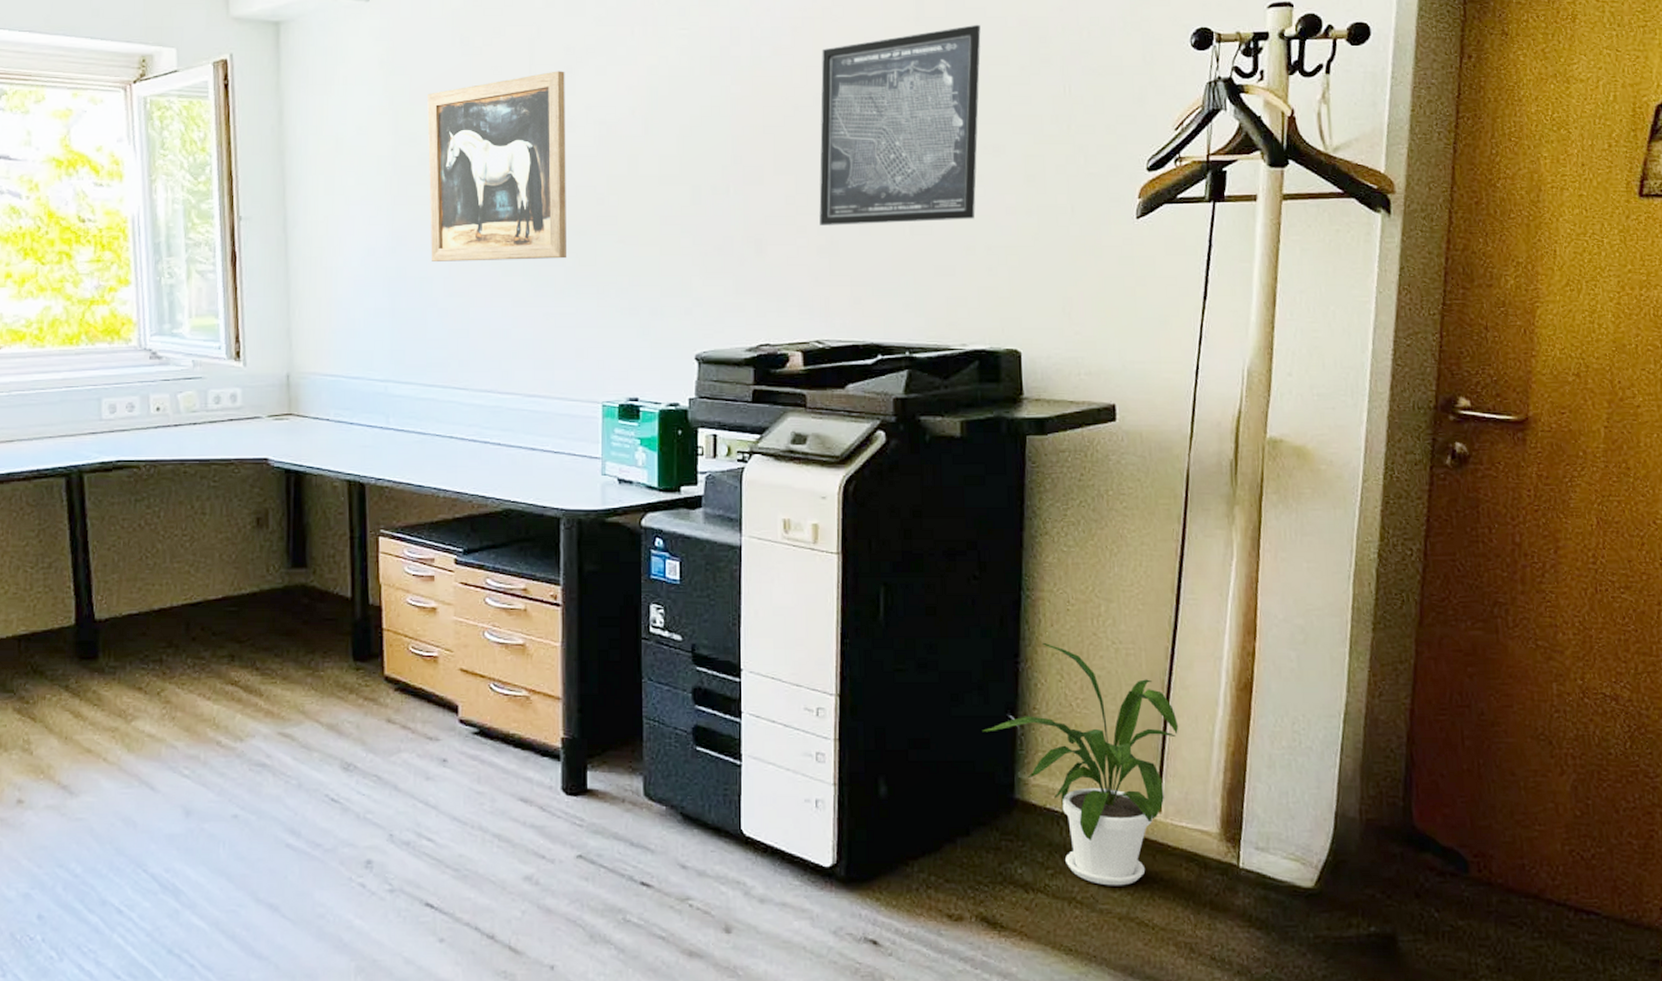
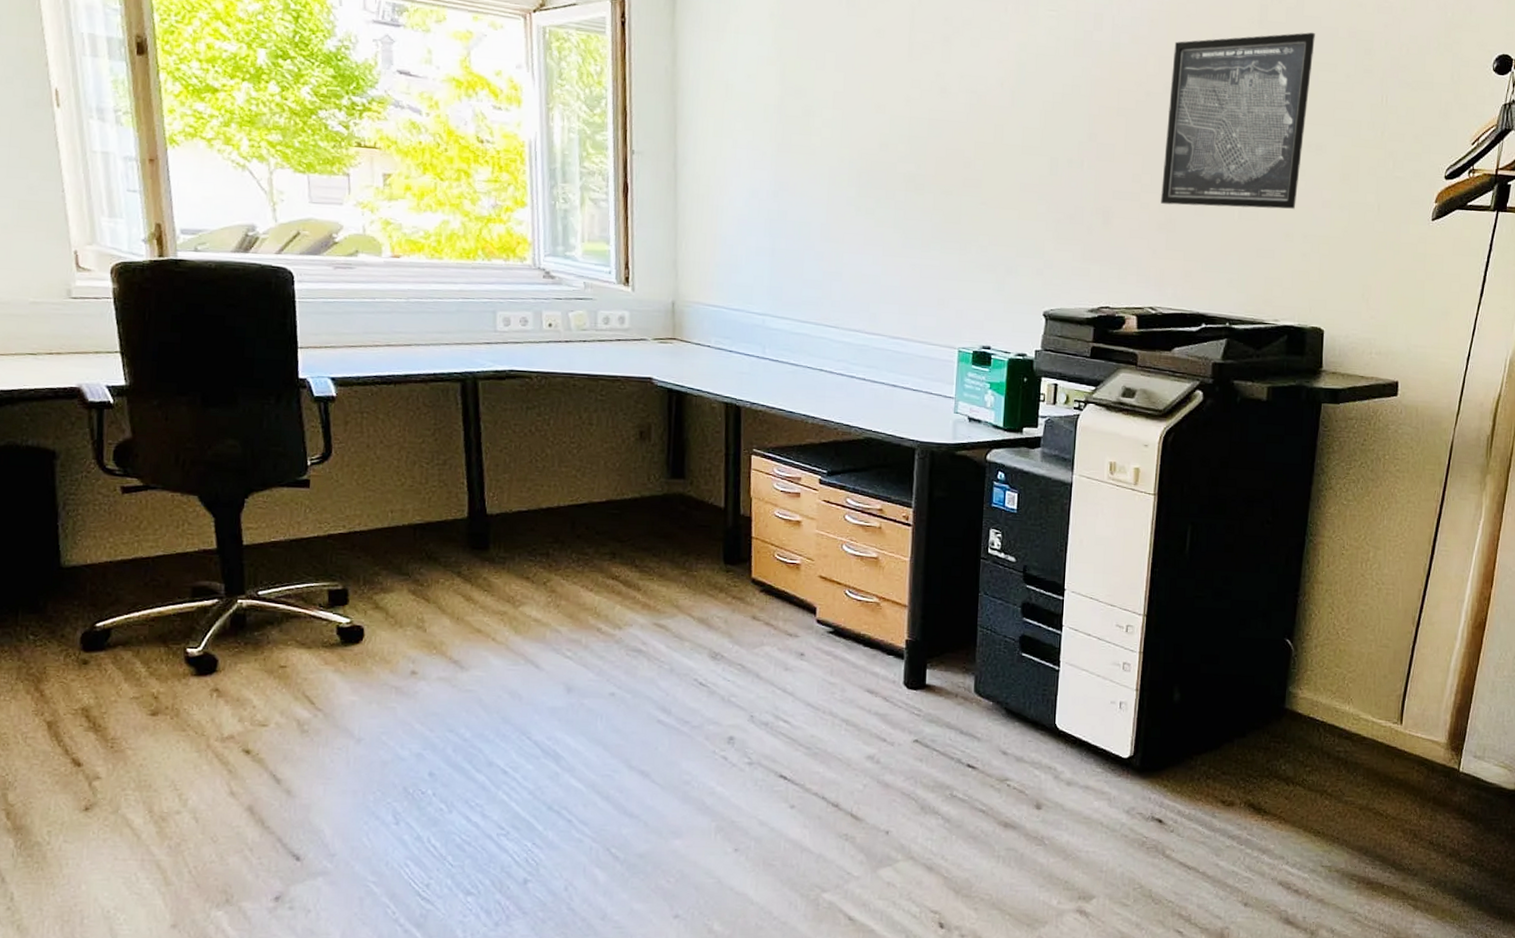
wall art: present [427,71,566,261] -> none [810,38,942,215]
house plant: present [982,642,1179,886] -> none [1263,580,1423,783]

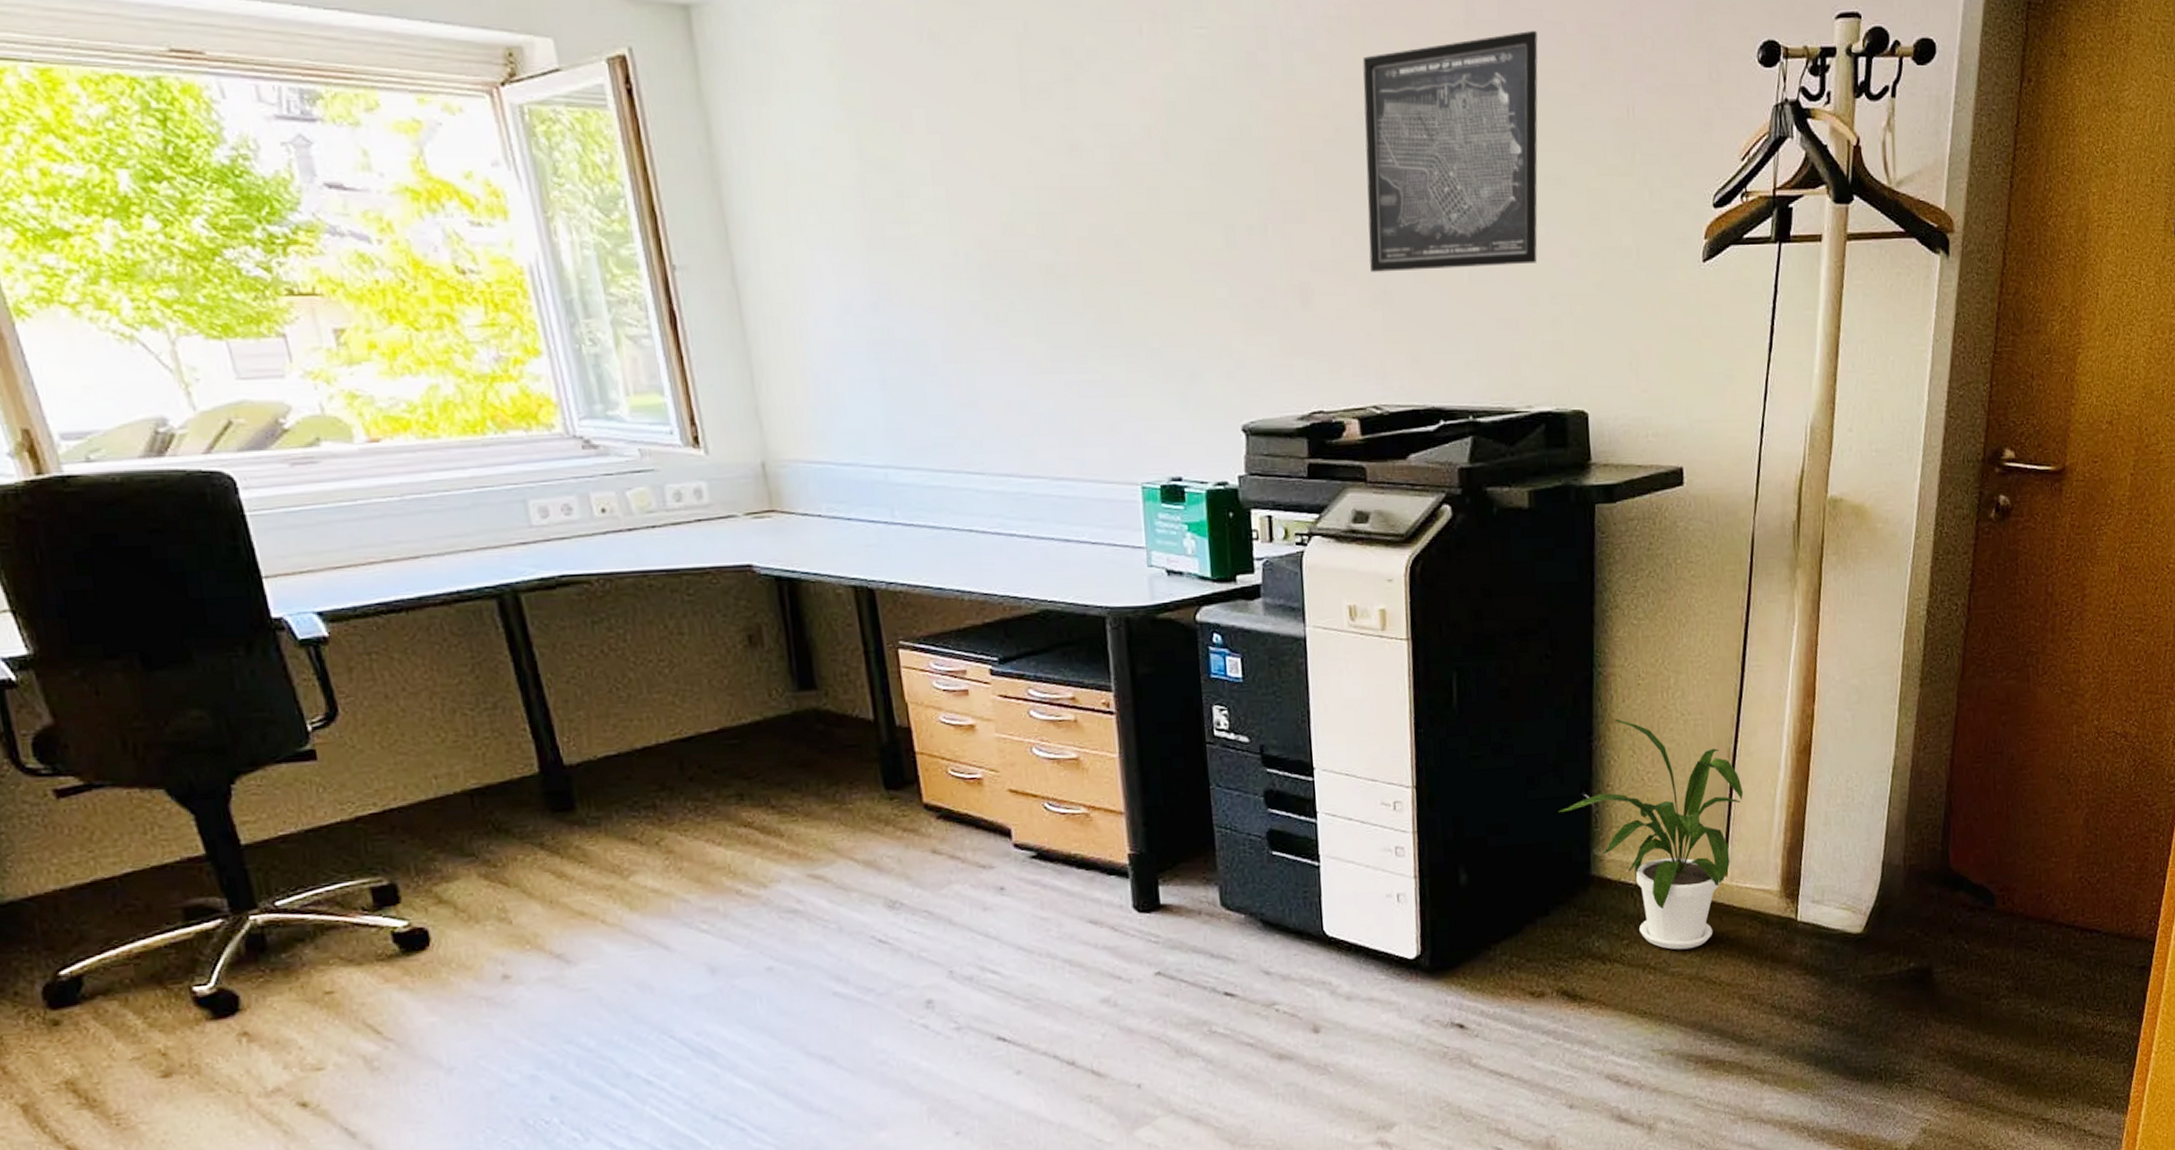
house plant: none [1263,580,1423,783] -> present [1558,718,1744,950]

